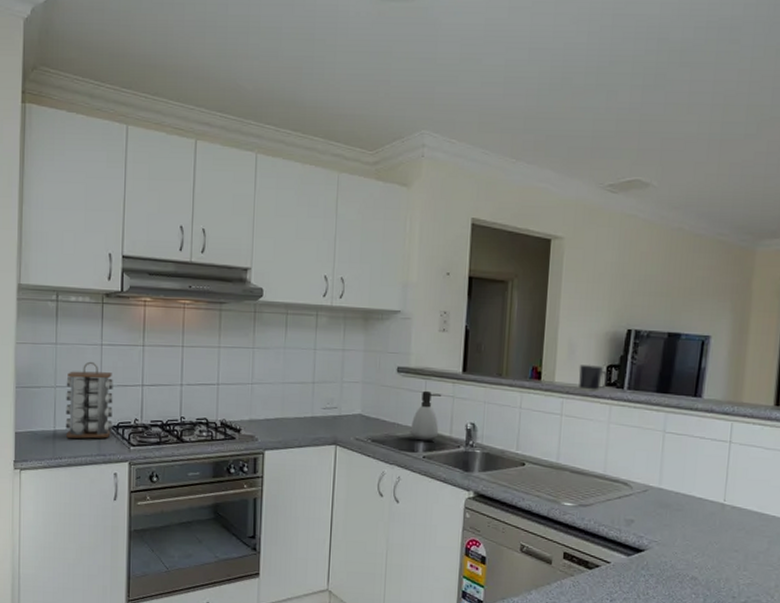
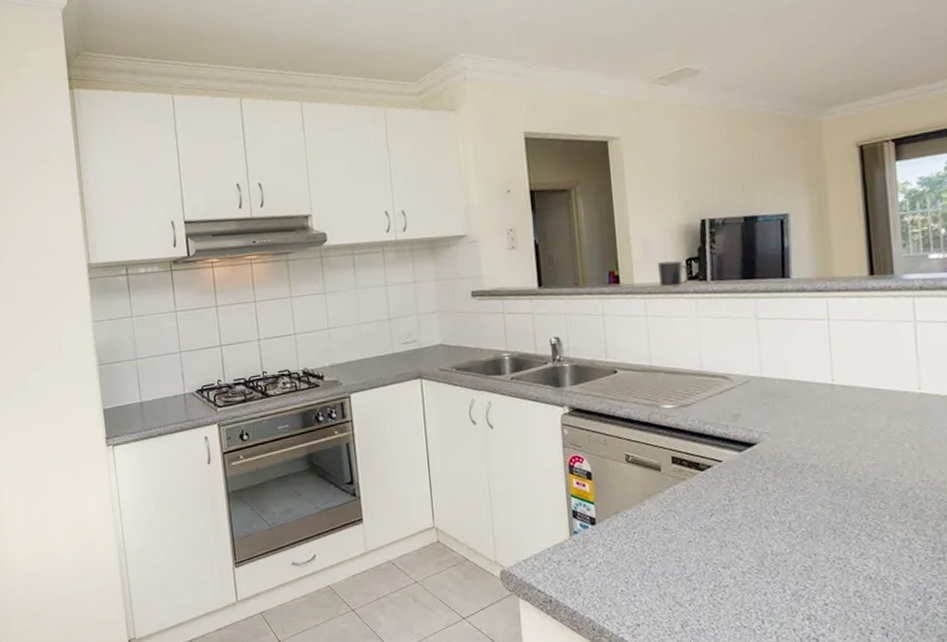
spice rack: present [65,361,113,439] -> none [146,329,197,408]
soap dispenser: present [410,390,441,441] -> none [494,311,524,363]

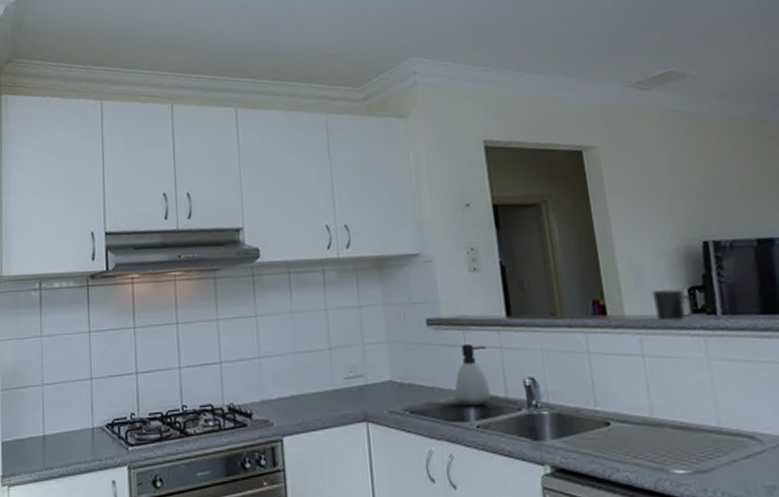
soap dispenser: none [494,311,524,363] -> present [455,343,492,407]

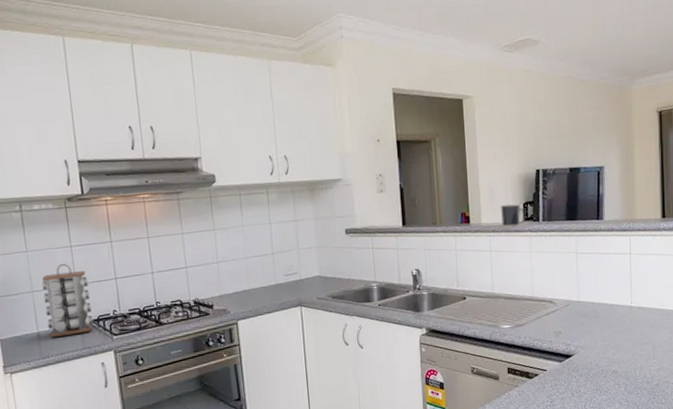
spice rack: none [54,352,107,443] -> present [42,263,93,337]
soap dispenser: present [455,343,492,407] -> none [364,246,389,291]

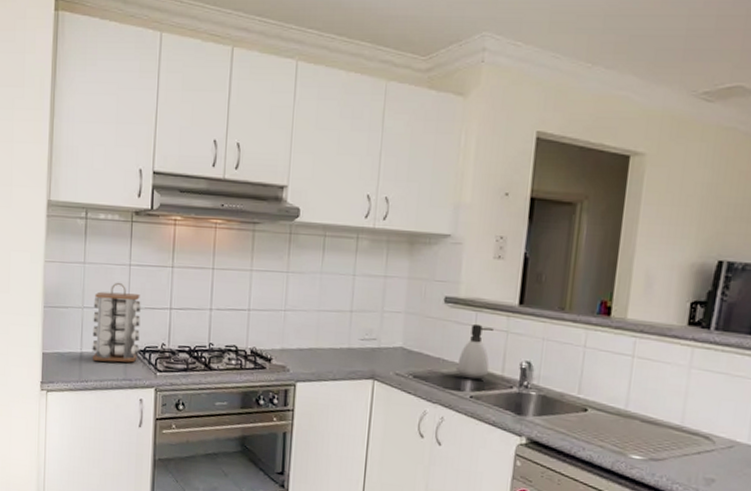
soap dispenser: none [364,246,389,291] -> present [457,323,493,380]
mug: present [500,204,526,228] -> none [655,300,693,332]

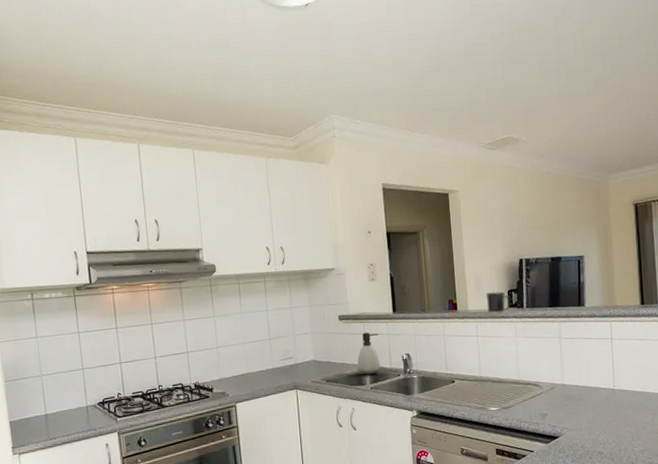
spice rack: present [92,282,141,363] -> none [50,348,99,419]
mug: none [655,300,693,332] -> present [486,291,511,314]

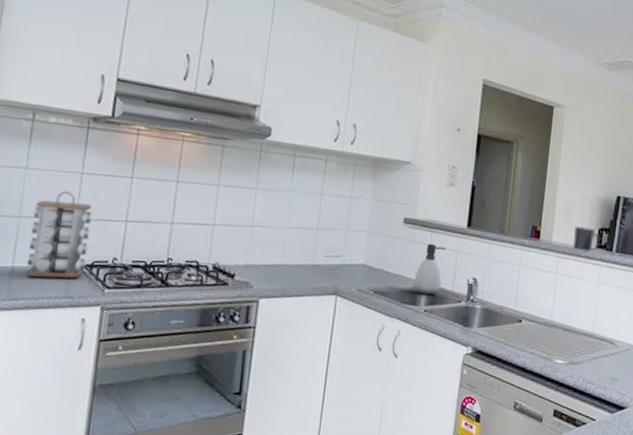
spice rack: none [50,348,99,419] -> present [26,190,92,279]

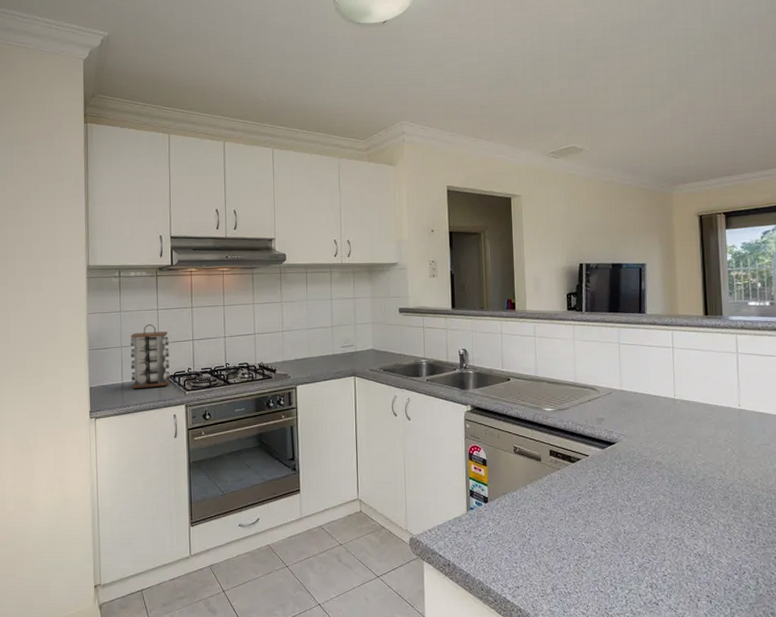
soap dispenser: present [413,243,446,295] -> none [414,325,438,367]
mug: present [573,226,600,253] -> none [544,294,570,316]

